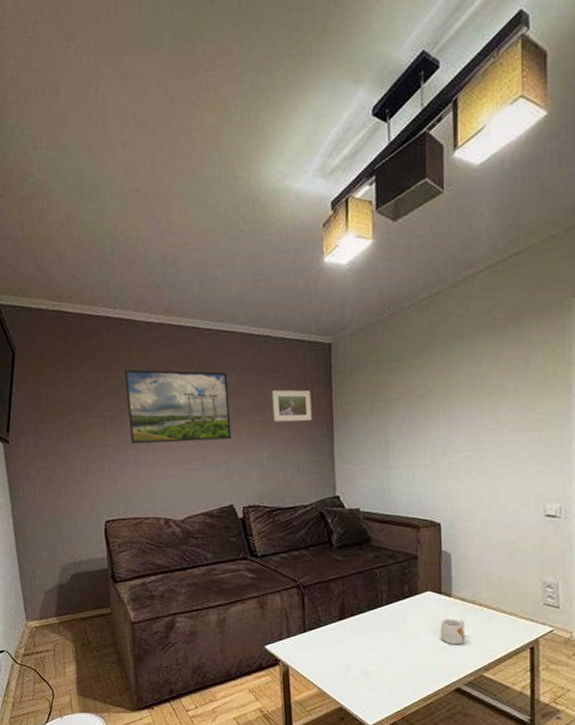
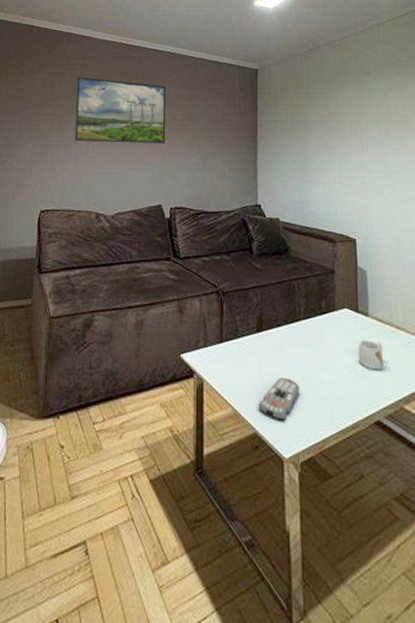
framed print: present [271,389,312,423] -> none [204,104,239,134]
remote control: none [343,658,383,695] -> present [258,377,300,420]

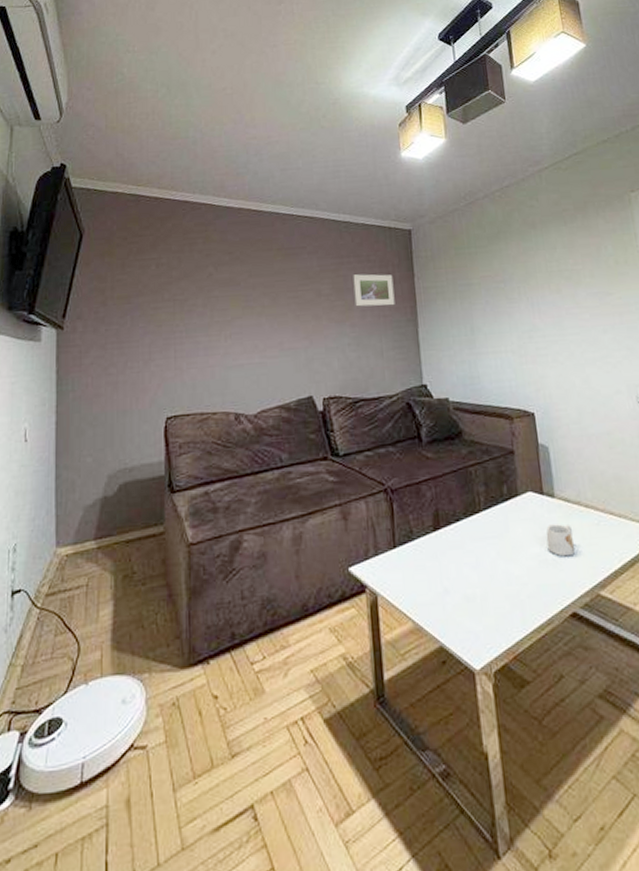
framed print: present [75,77,166,143] -> none [199,252,312,330]
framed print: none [204,104,239,134] -> present [353,274,395,307]
remote control: present [258,377,300,420] -> none [441,578,487,628]

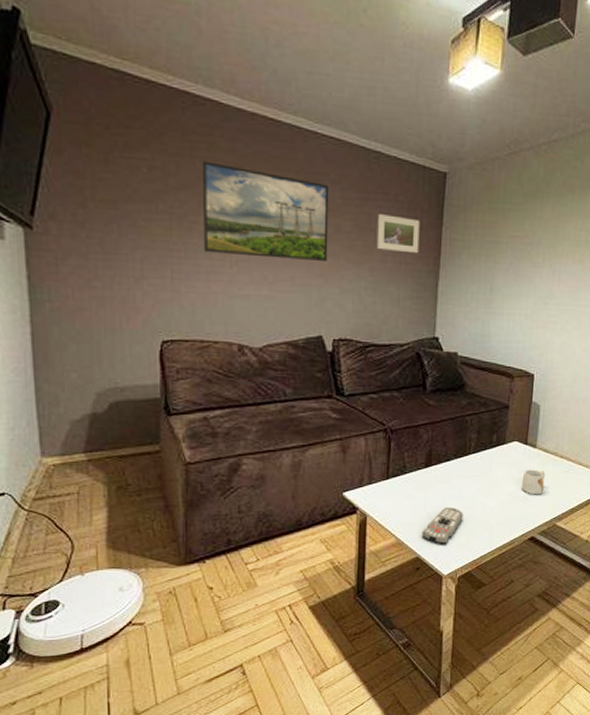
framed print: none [199,252,312,330] -> present [202,161,329,261]
remote control: none [441,578,487,628] -> present [422,506,464,544]

